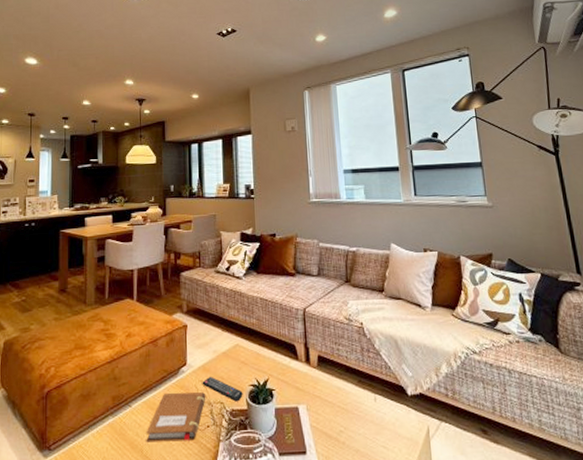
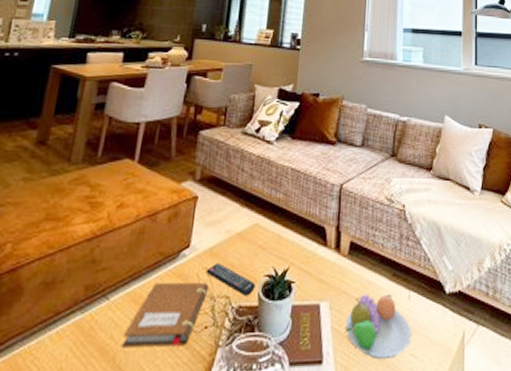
fruit bowl: none [322,397,381,451] -> present [345,294,412,360]

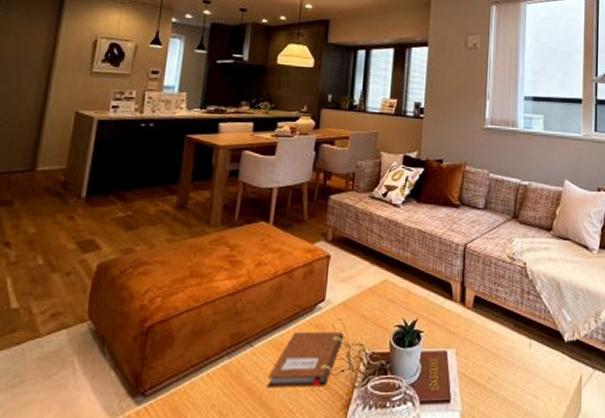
remote control: present [206,262,256,296] -> none [341,314,387,344]
fruit bowl: present [345,294,412,360] -> none [470,342,533,400]

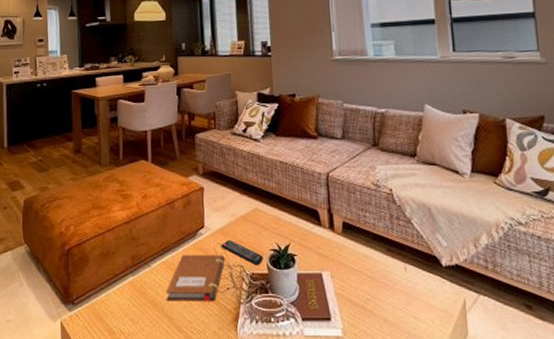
remote control: none [341,314,387,344] -> present [220,239,264,266]

